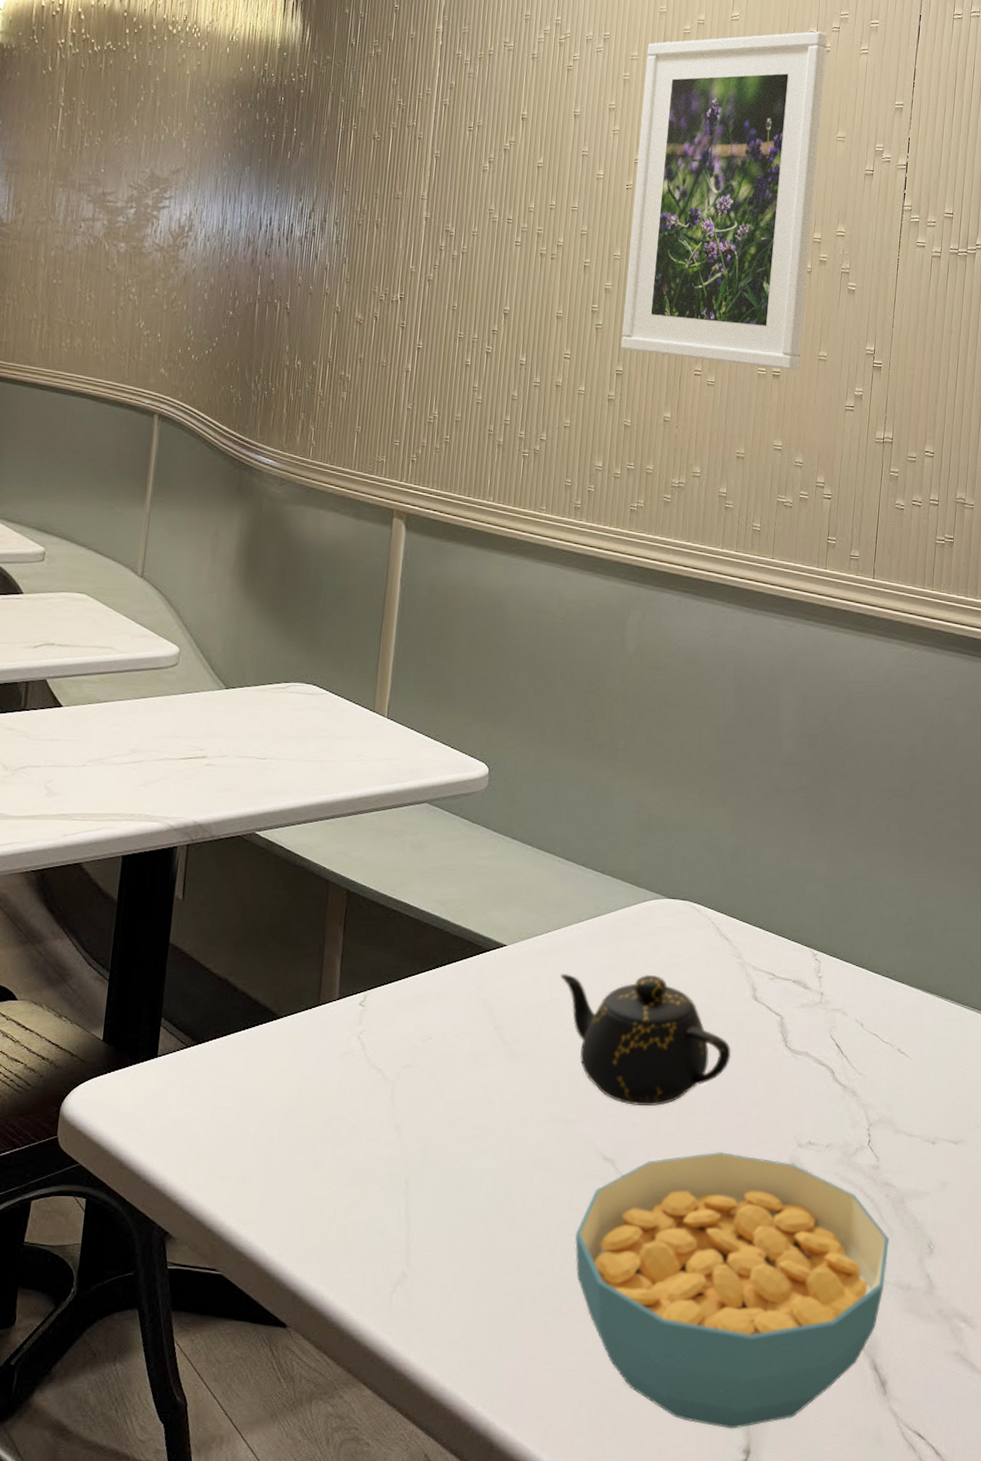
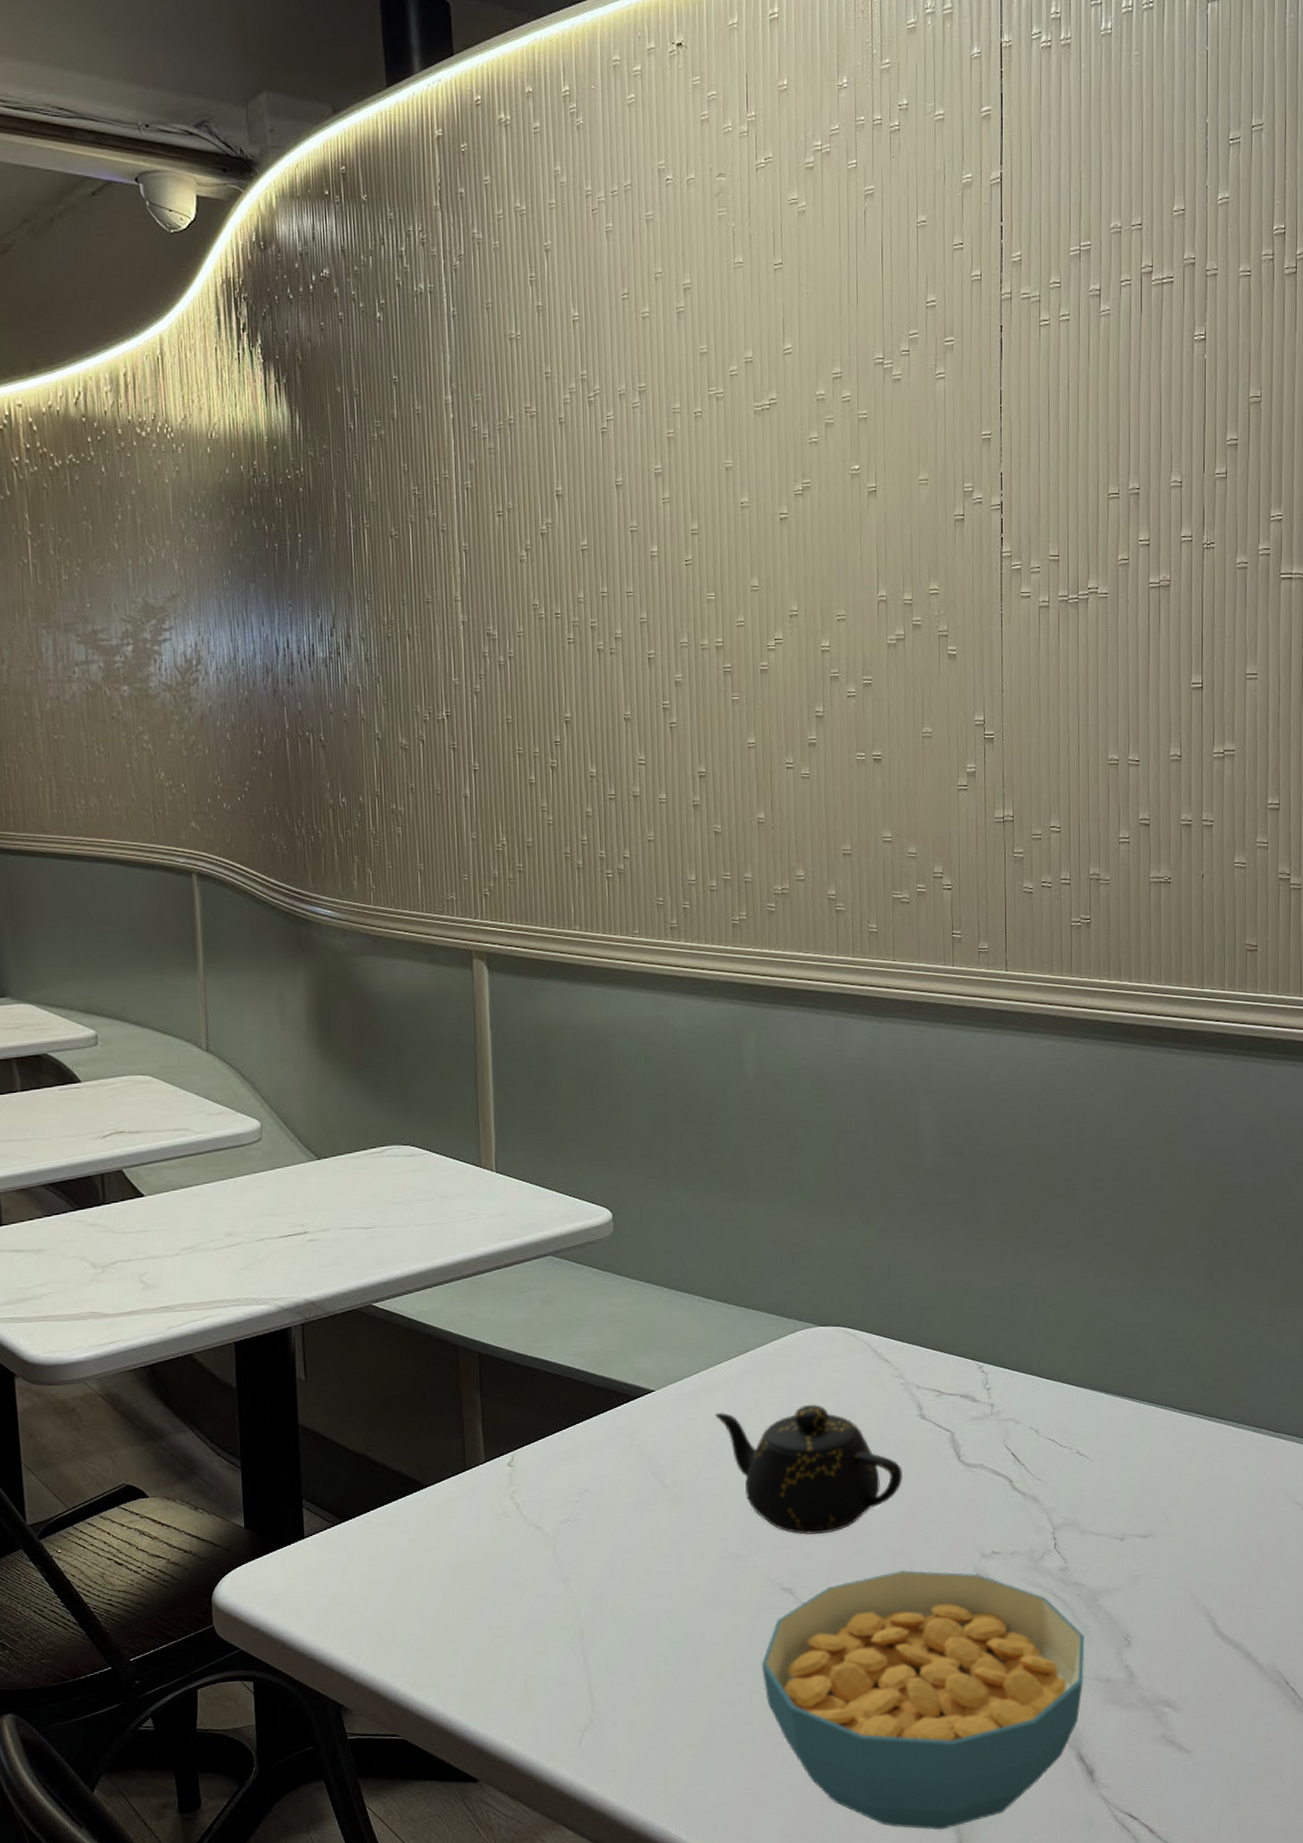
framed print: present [621,31,828,370] -> none [691,357,902,752]

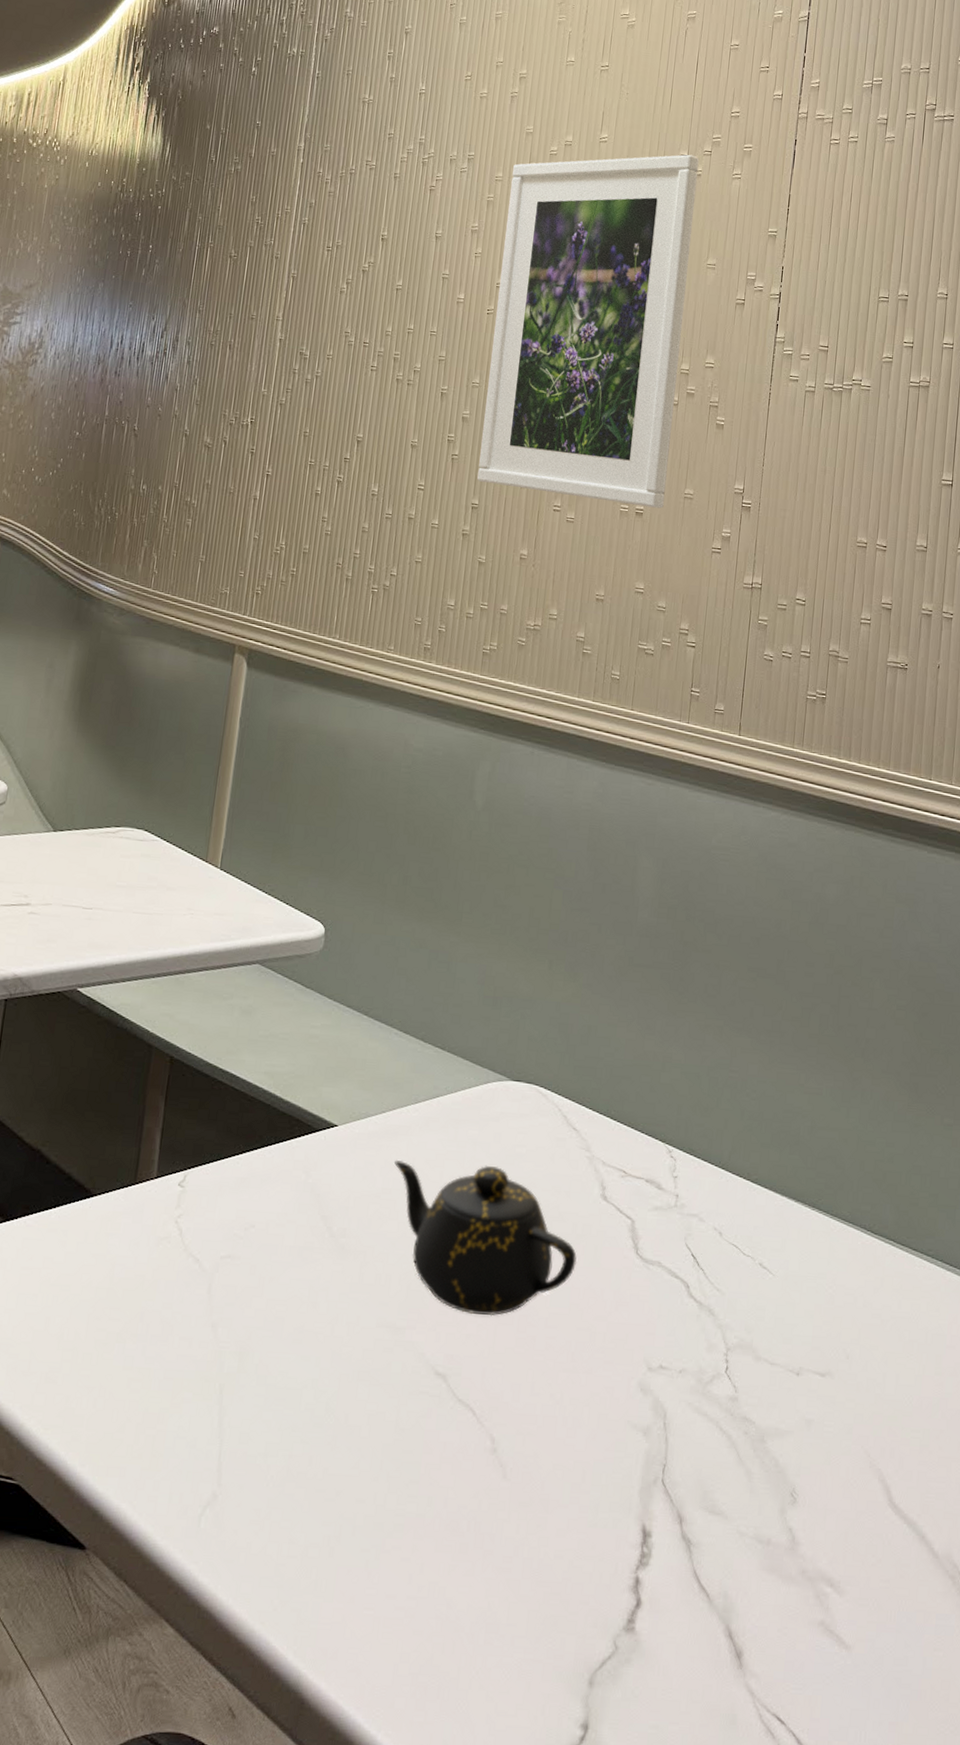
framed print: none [691,357,902,752] -> present [477,154,700,509]
cereal bowl: present [761,1570,1085,1830] -> none [401,1371,748,1699]

